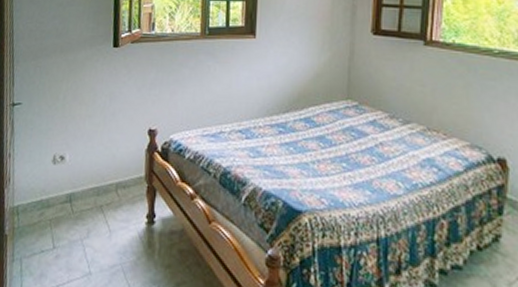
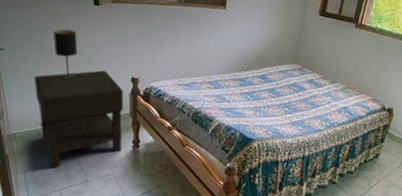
nightstand: none [45,121,139,254] -> present [34,70,124,168]
table lamp: none [69,76,94,136] -> present [53,29,78,80]

